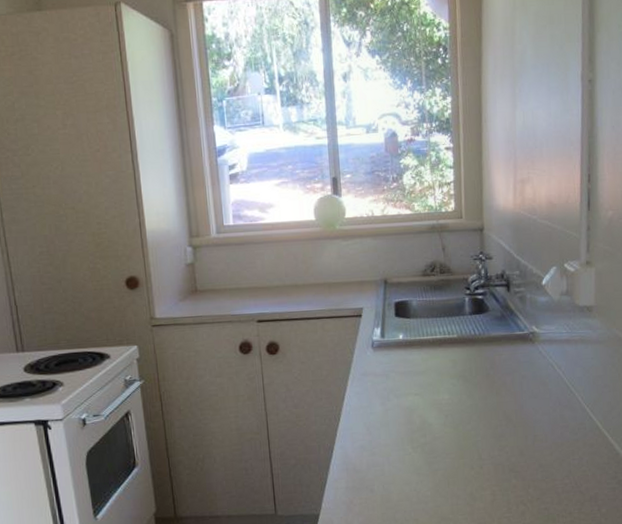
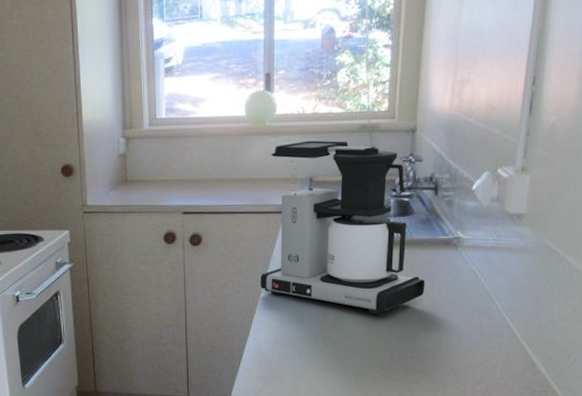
coffee maker: none [342,242,507,415] -> present [261,140,425,315]

